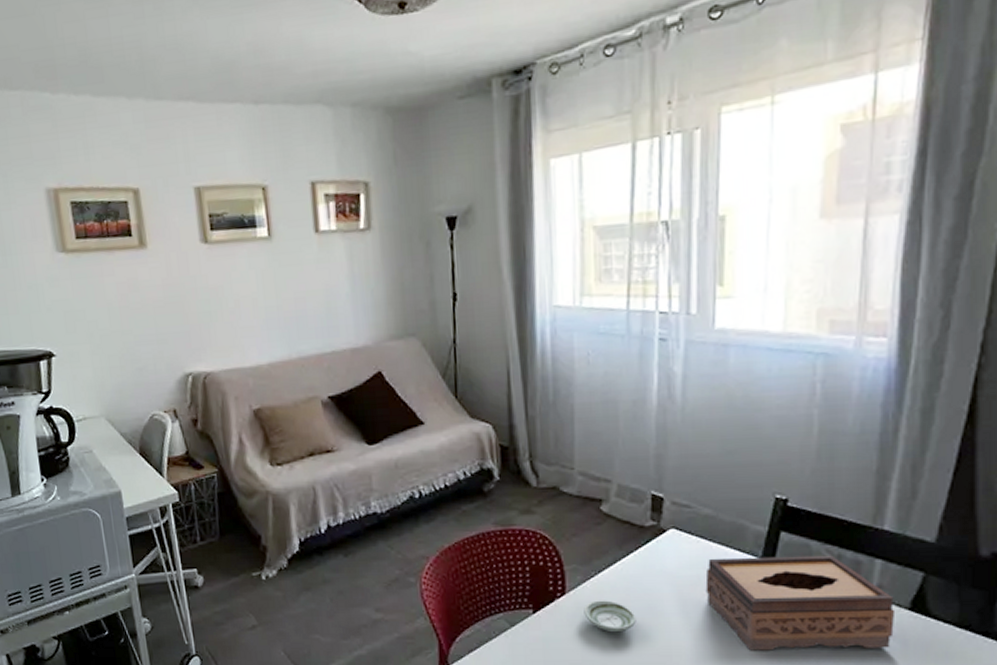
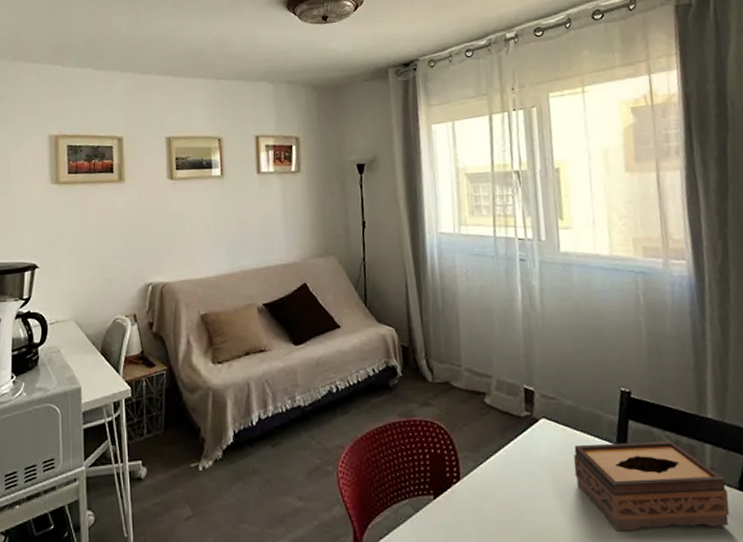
saucer: present [584,600,636,633] -> none [476,485,521,517]

